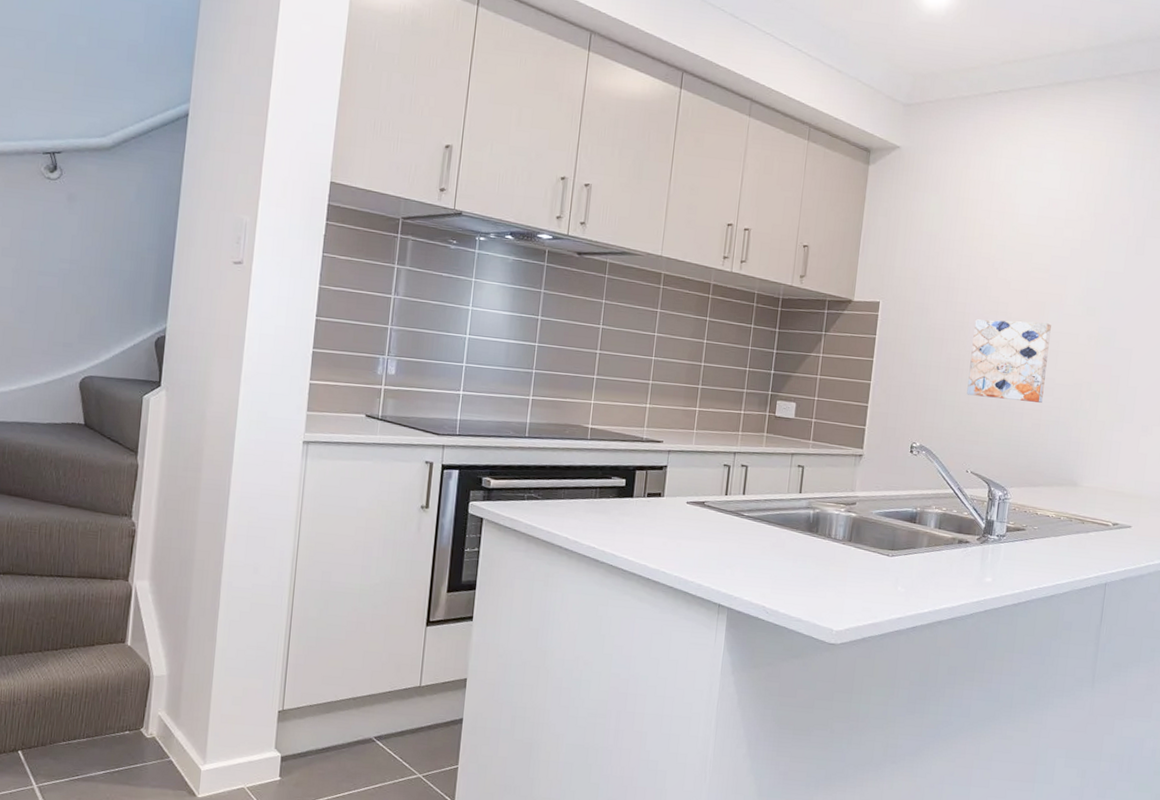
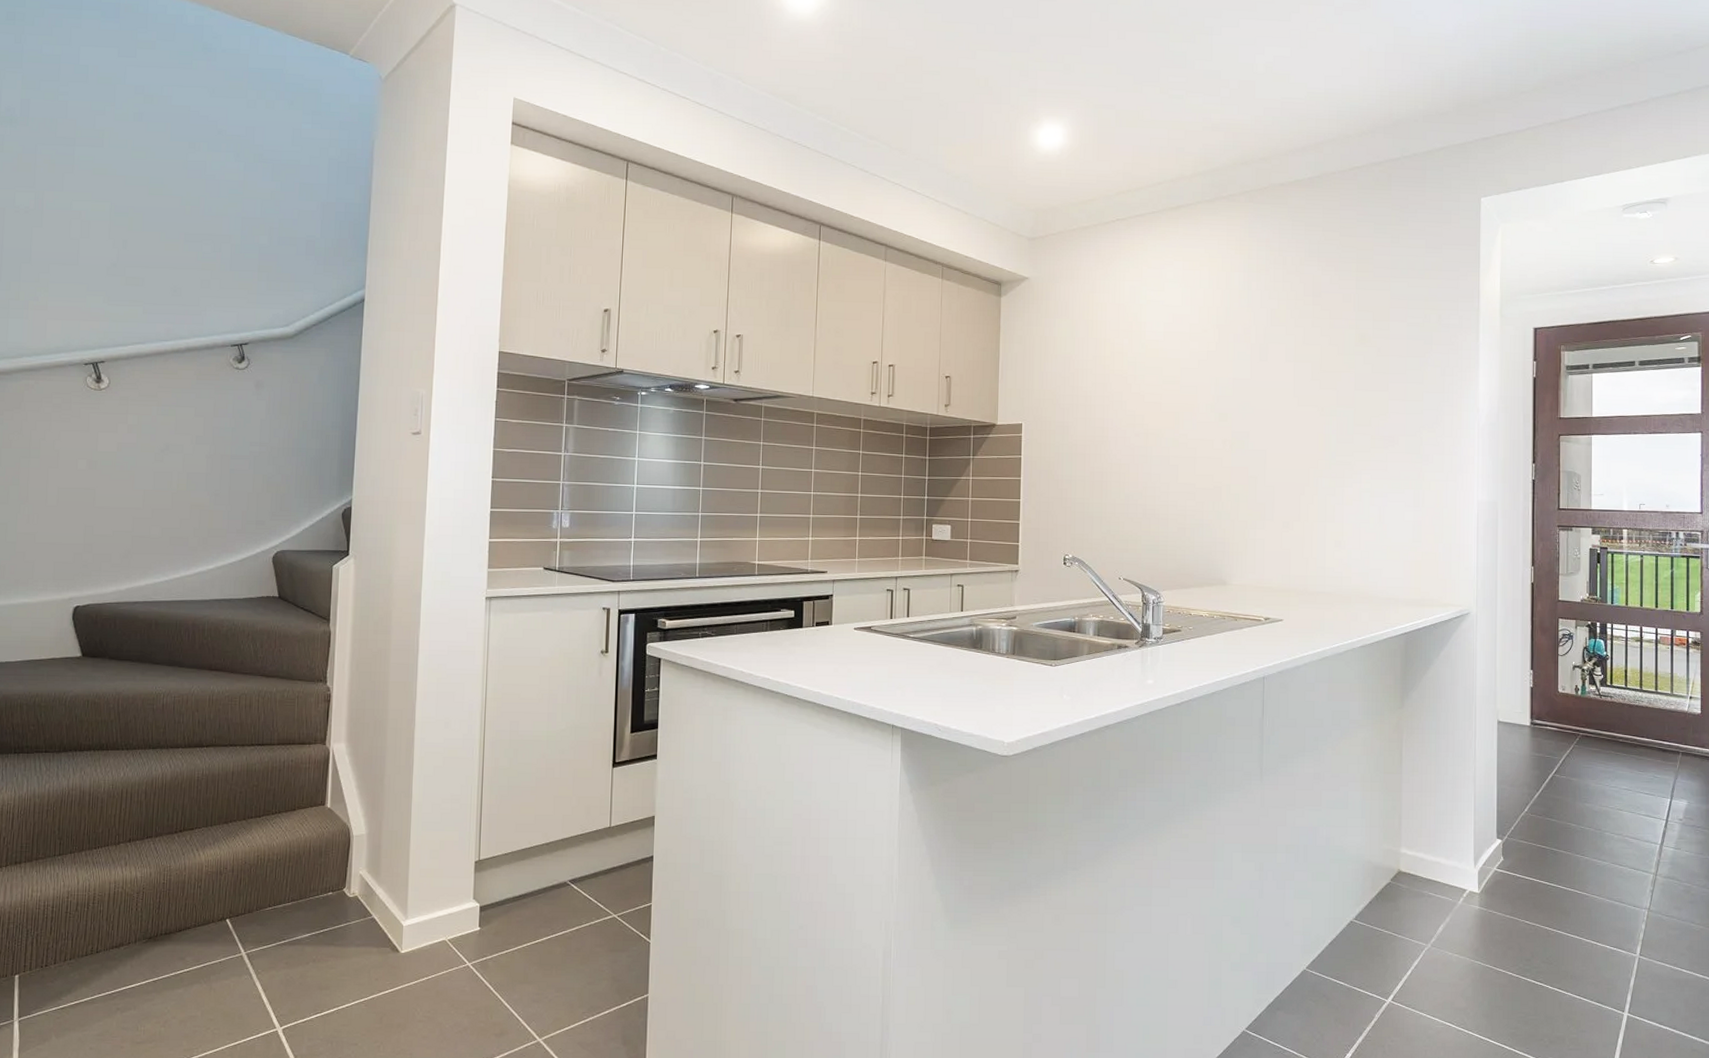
wall art: present [967,319,1051,403] -> none [1112,431,1187,507]

